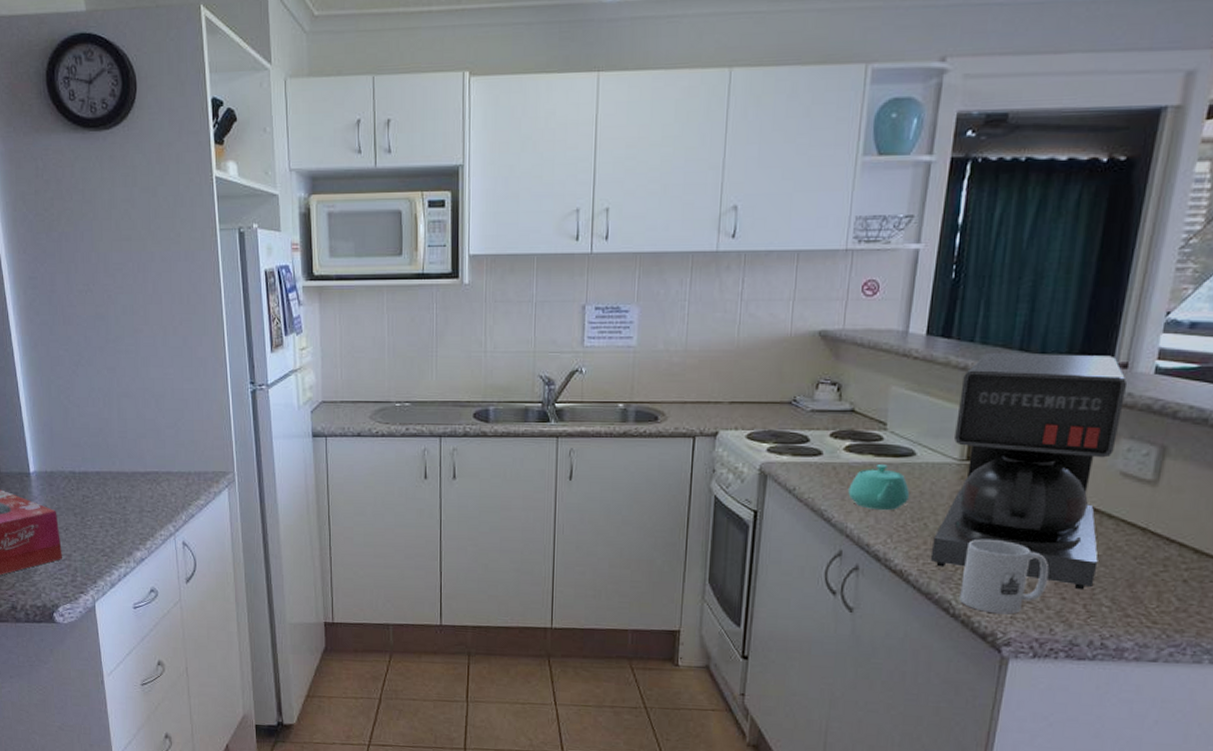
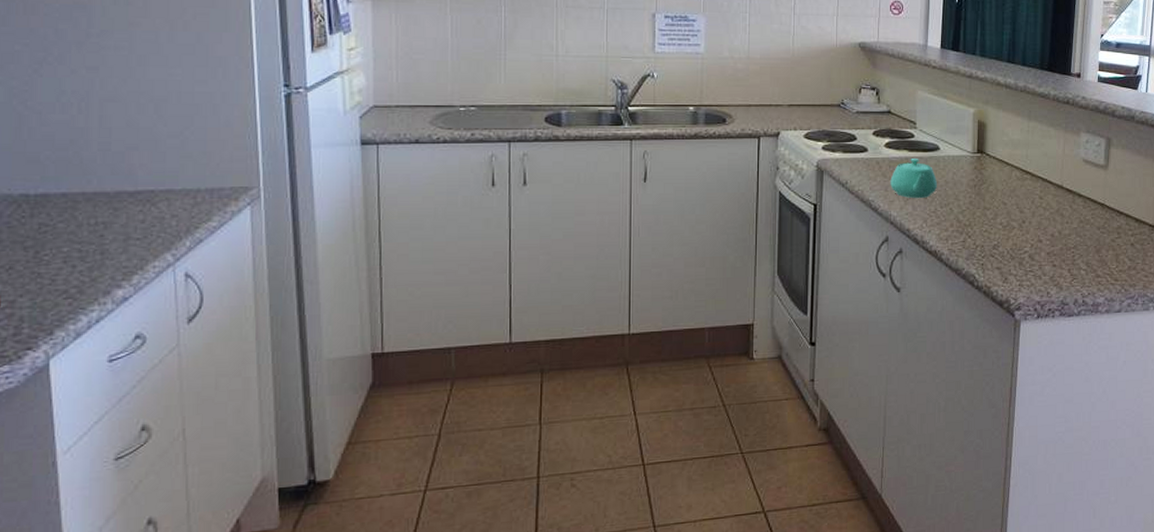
coffee maker: present [930,352,1128,591] -> none [957,63,1082,258]
mug: present [959,539,1050,615] -> none [981,219,1043,283]

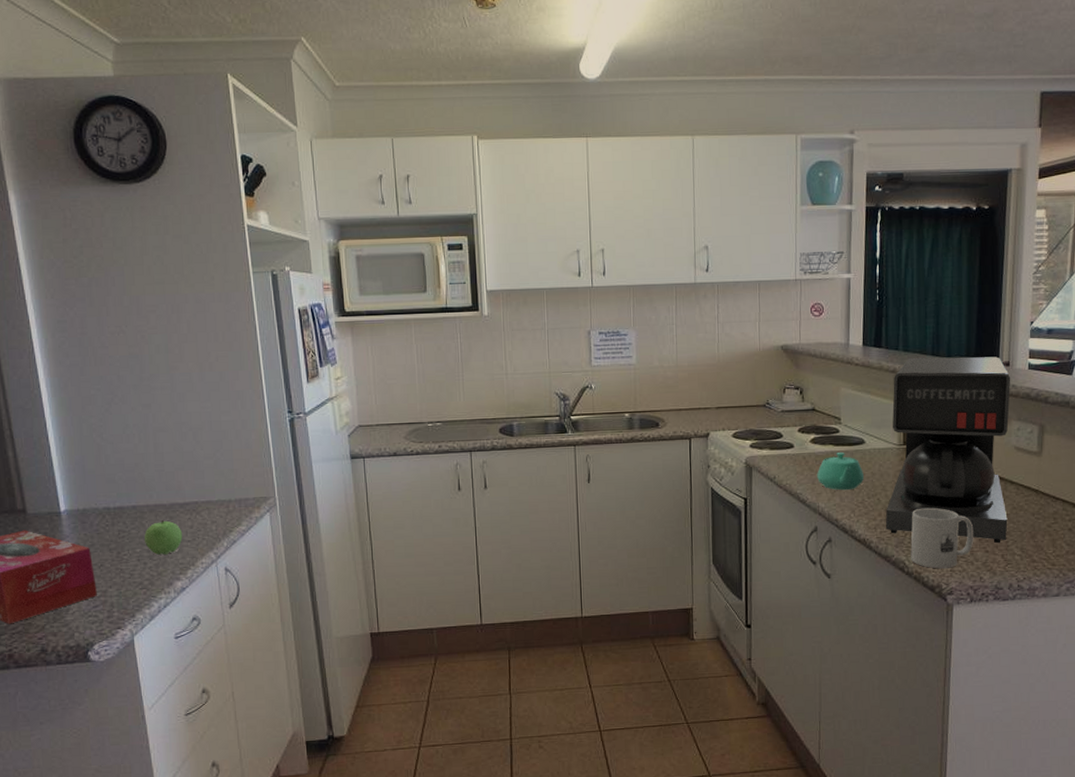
apple: none [76,212,130,255] -> present [144,520,183,555]
coffee maker: none [957,63,1082,258] -> present [885,356,1011,544]
mug: none [981,219,1043,283] -> present [911,507,974,569]

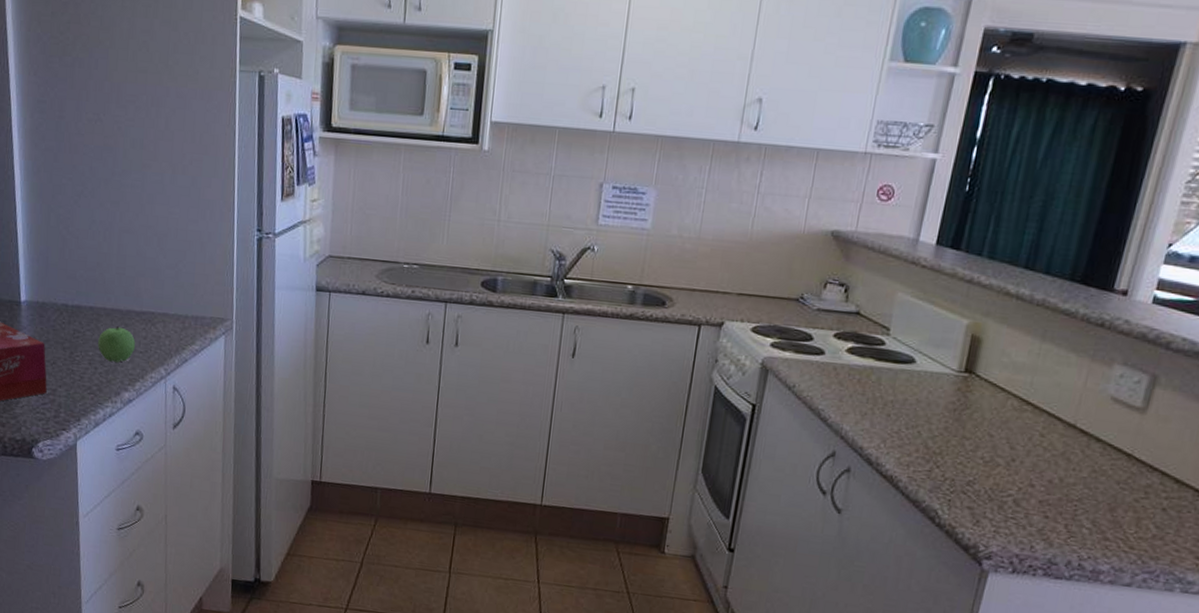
teapot: present [817,452,865,490] -> none [846,369,907,415]
coffee maker: present [885,356,1011,544] -> none [920,267,1126,511]
mug: present [911,507,974,569] -> none [946,451,1036,528]

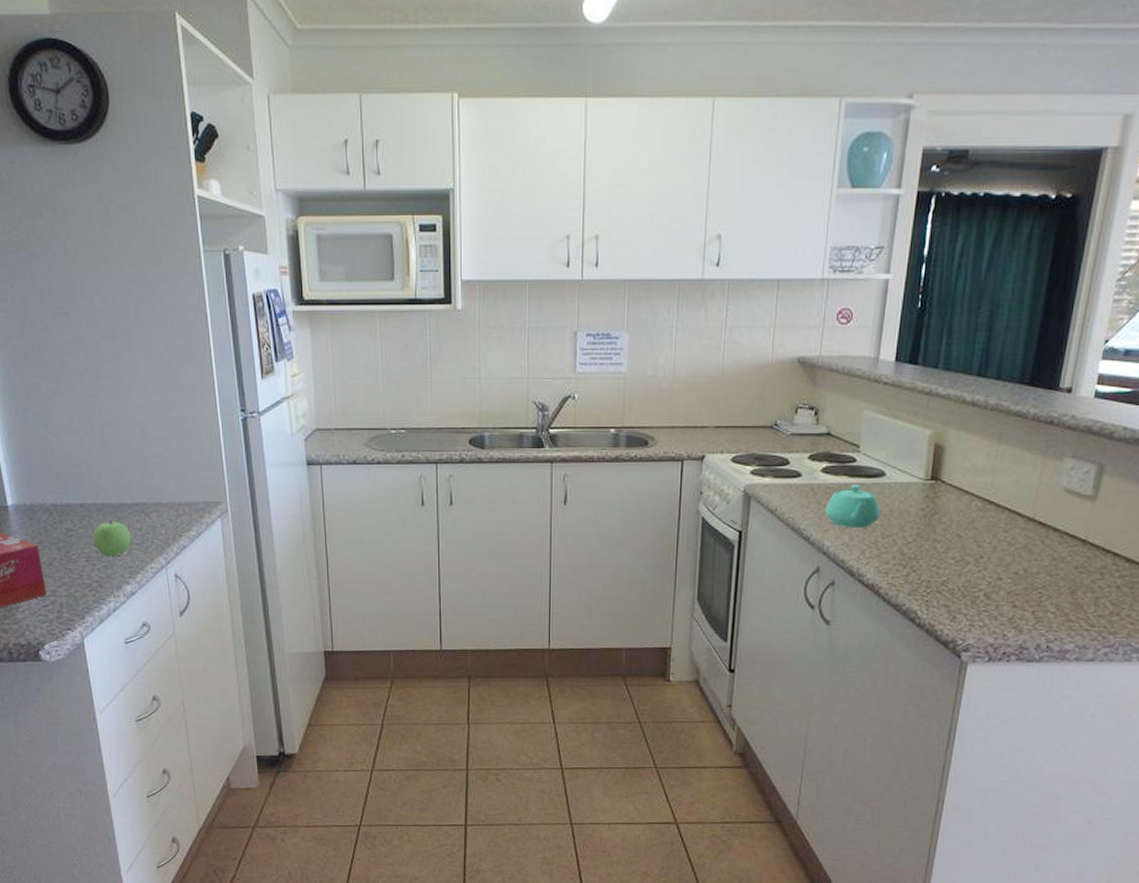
teapot: none [846,369,907,415] -> present [825,485,881,527]

